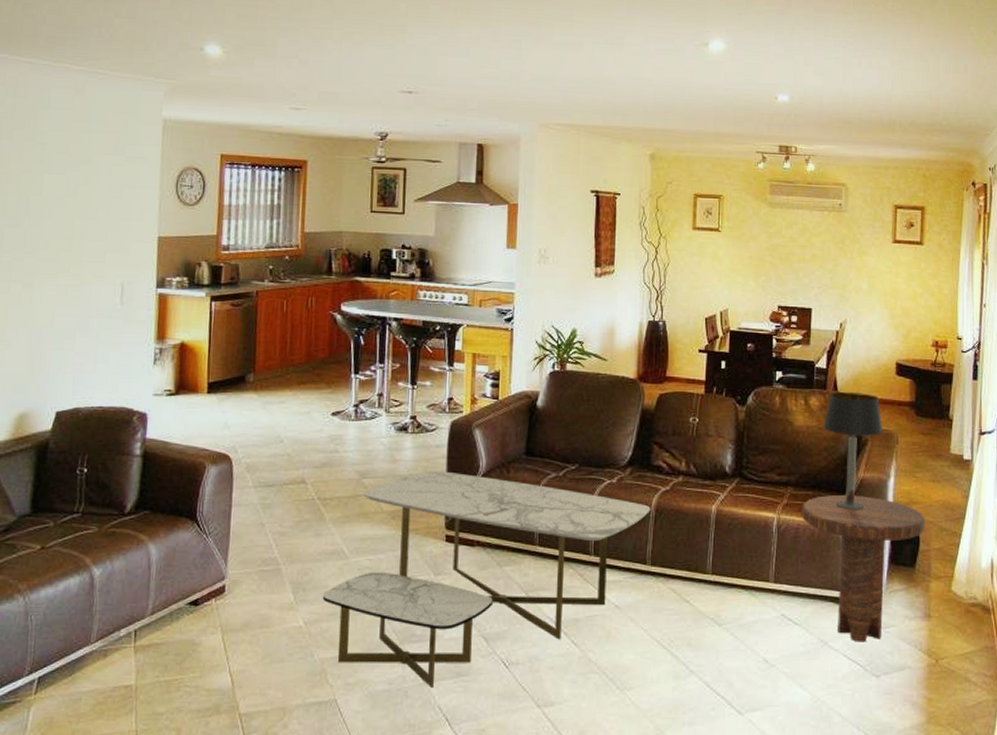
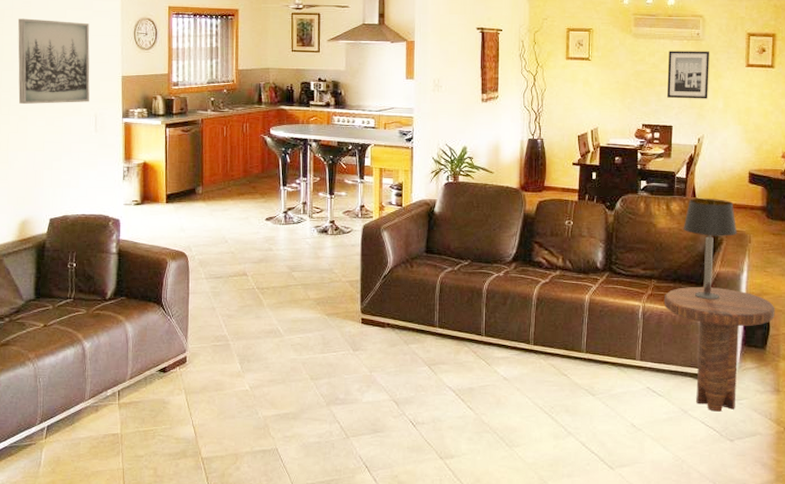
wall art: none [23,163,120,269] -> present [17,18,90,104]
coffee table: present [322,471,651,688] -> none [263,266,533,441]
wall art: none [806,223,854,279] -> present [667,51,710,99]

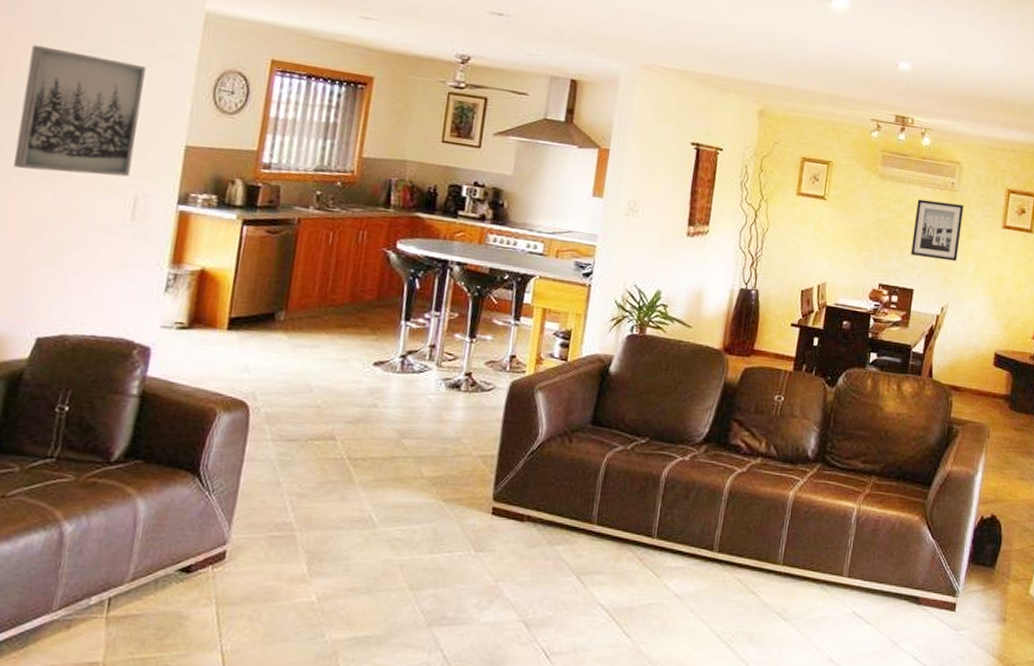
side table: present [665,286,775,412] -> none [883,487,1010,644]
table lamp: present [683,198,737,300] -> none [914,379,976,505]

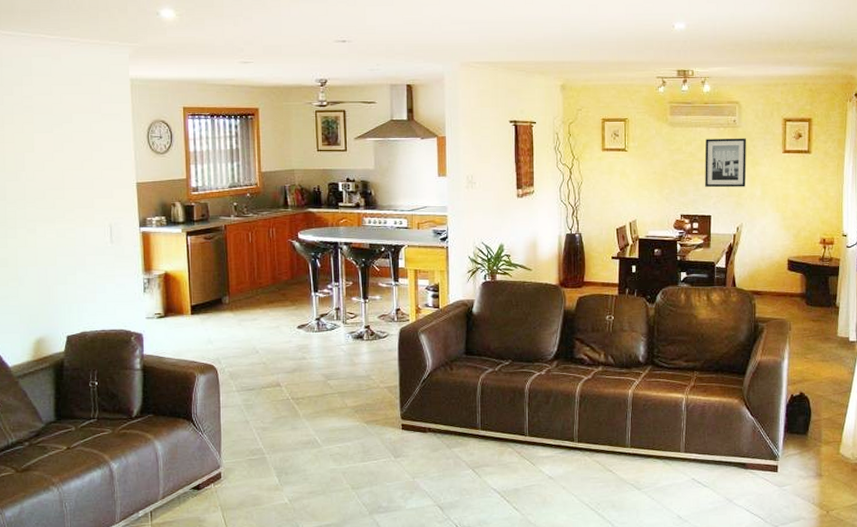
wall art: present [14,45,146,177] -> none [19,124,103,216]

